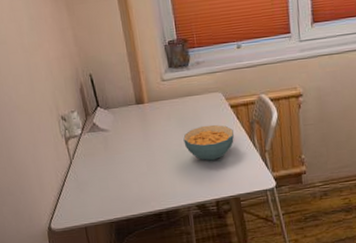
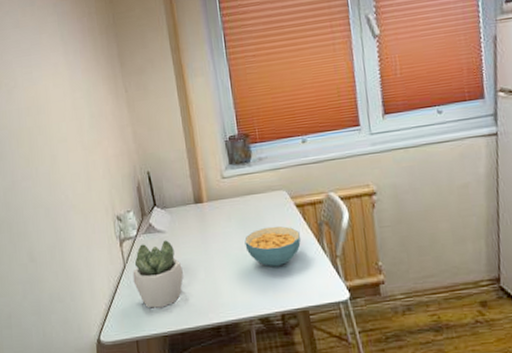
succulent plant: none [79,138,127,199] -> present [132,240,183,308]

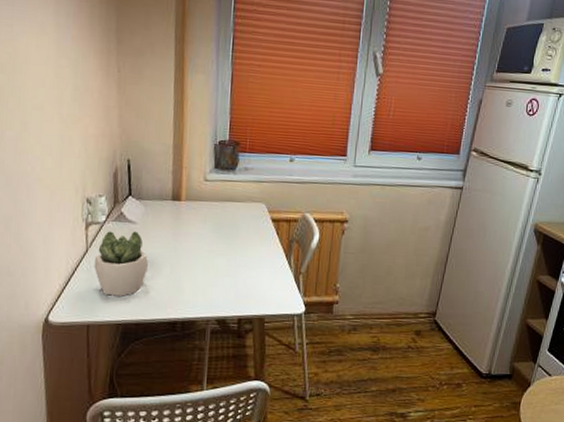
cereal bowl: present [244,225,301,267] -> none [215,235,270,274]

